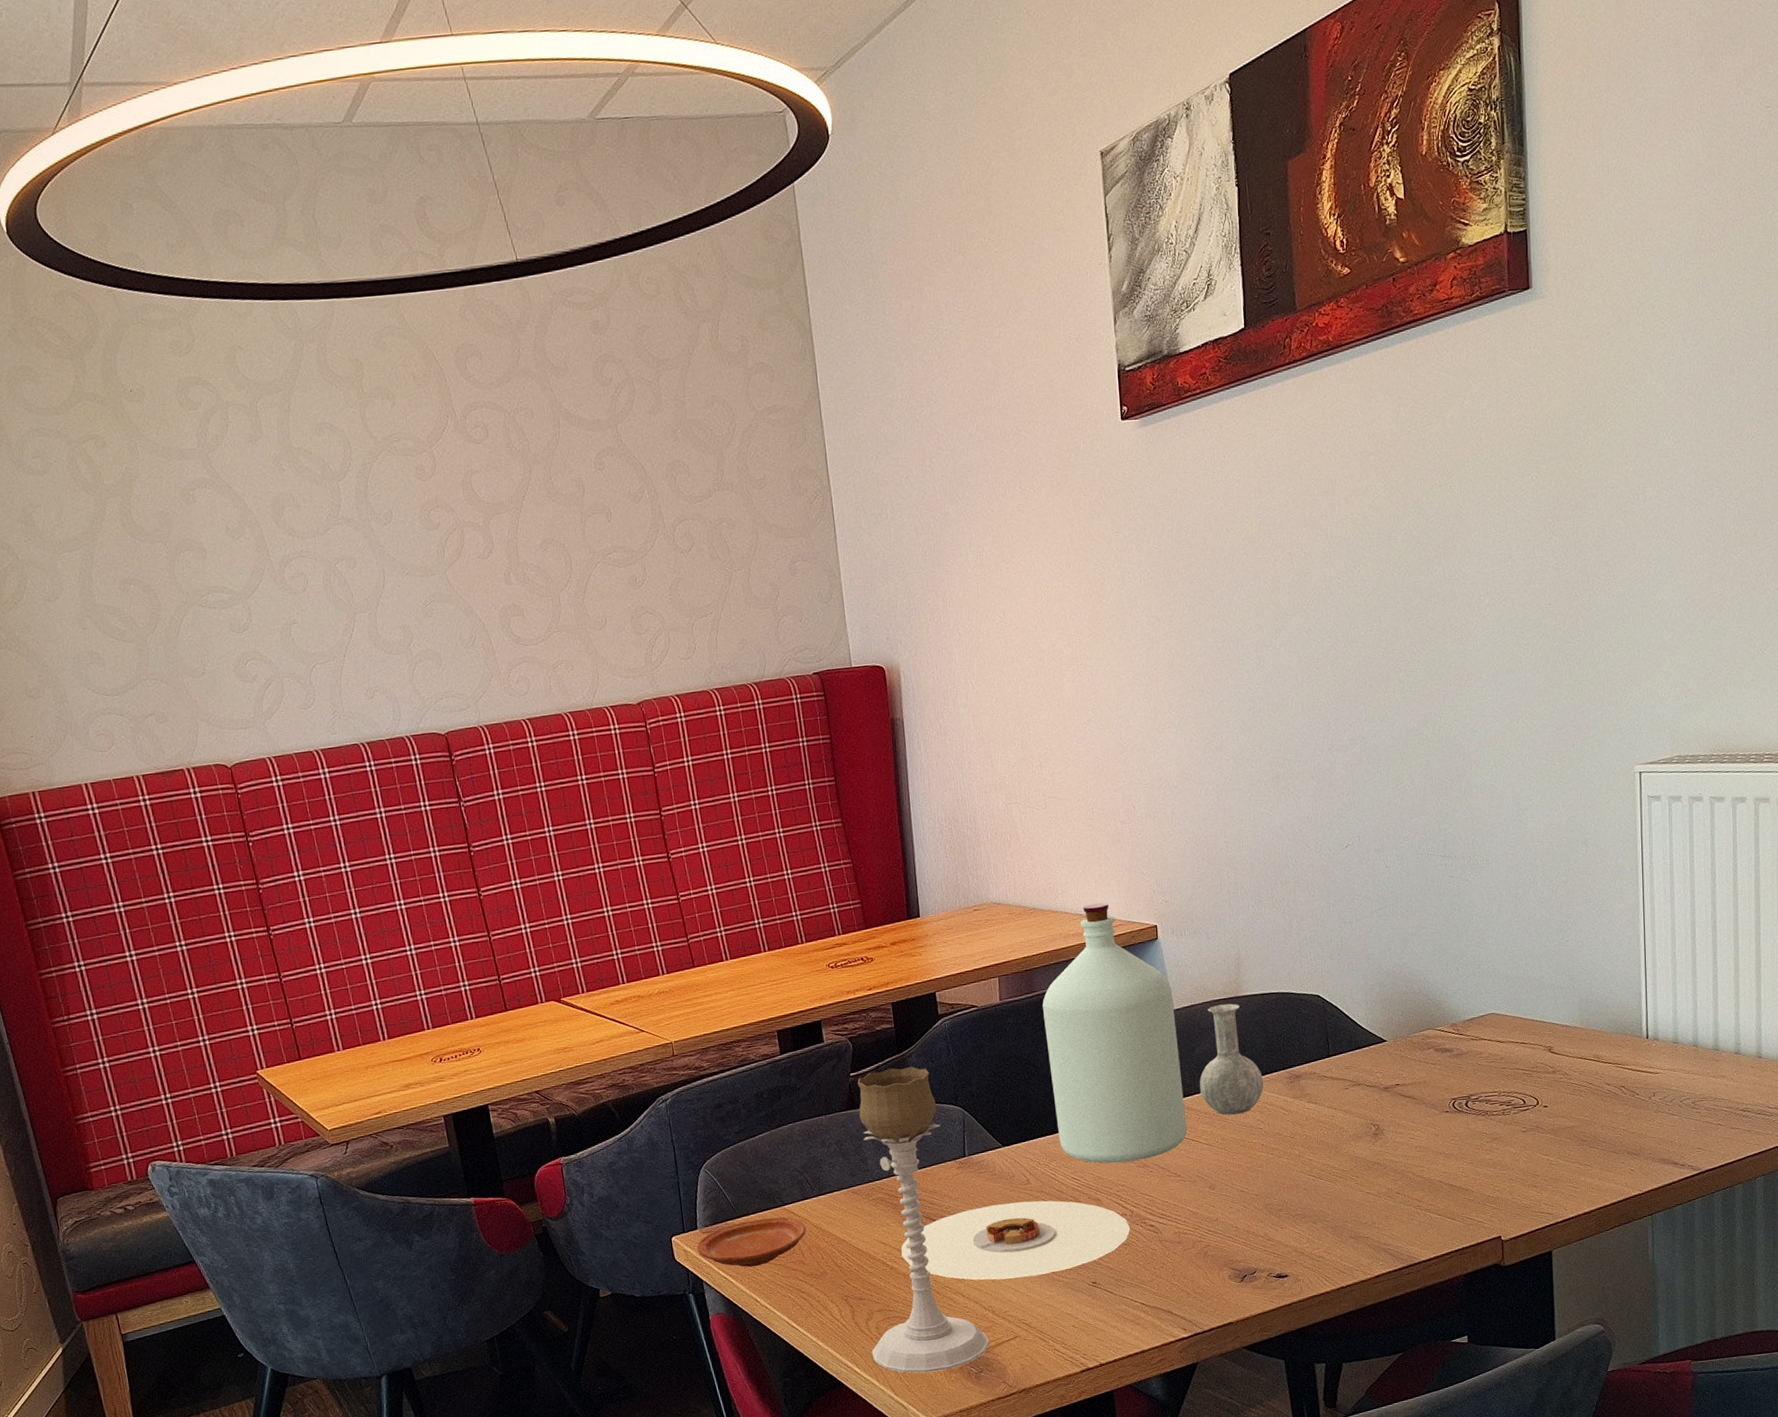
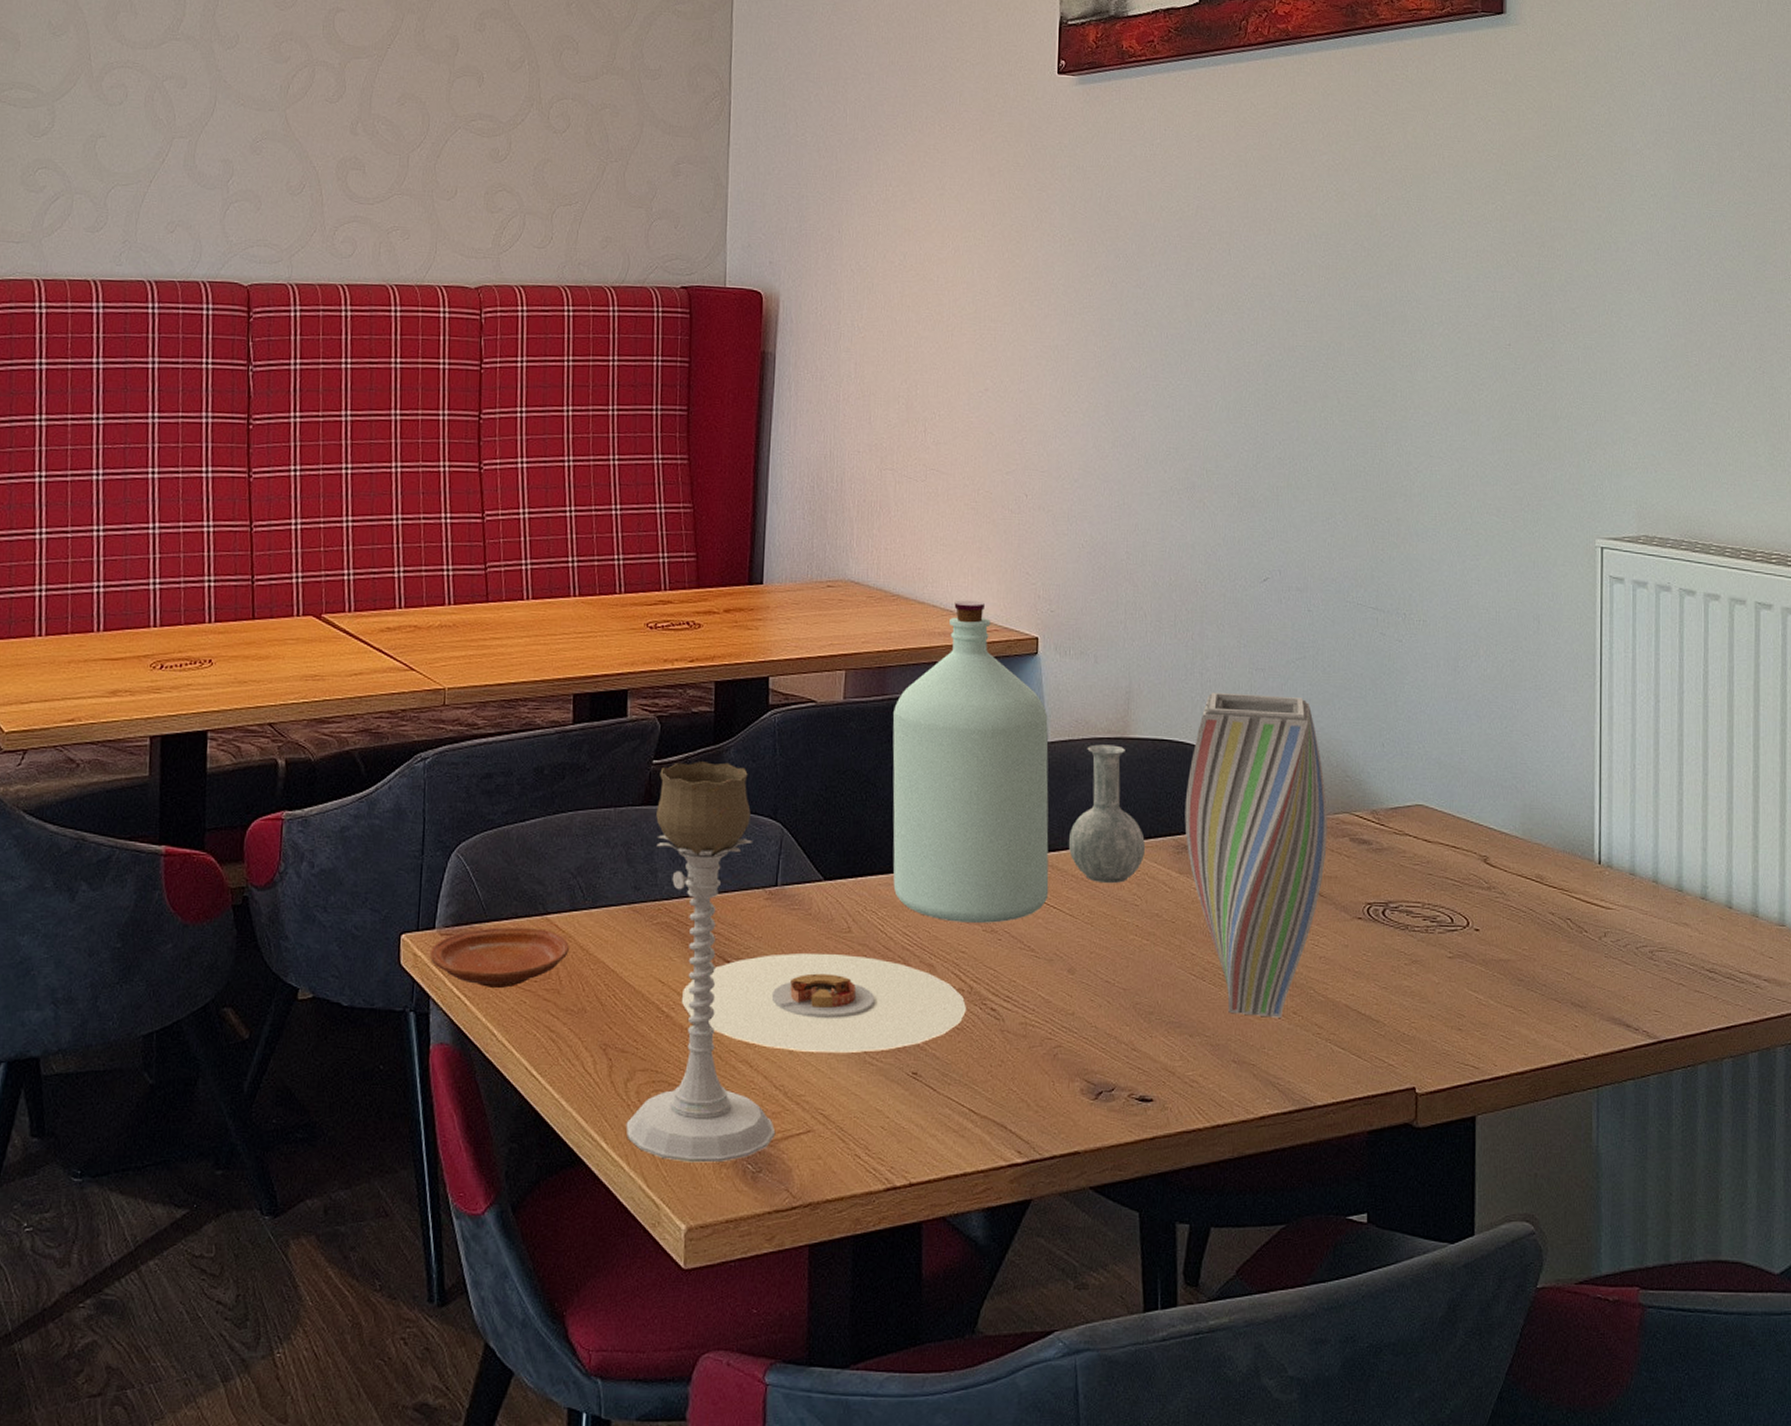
vase: none [1293,941,1416,1201] -> present [1184,692,1328,1018]

